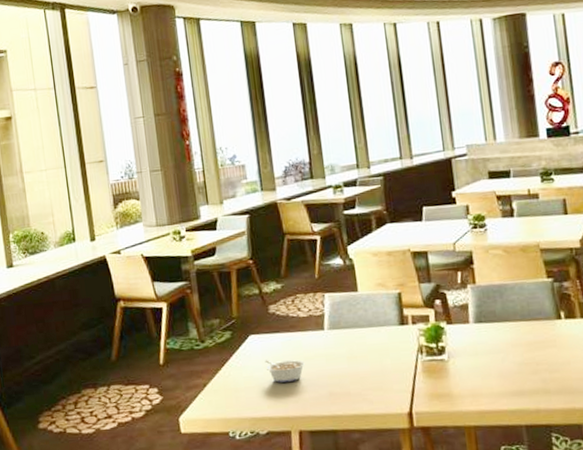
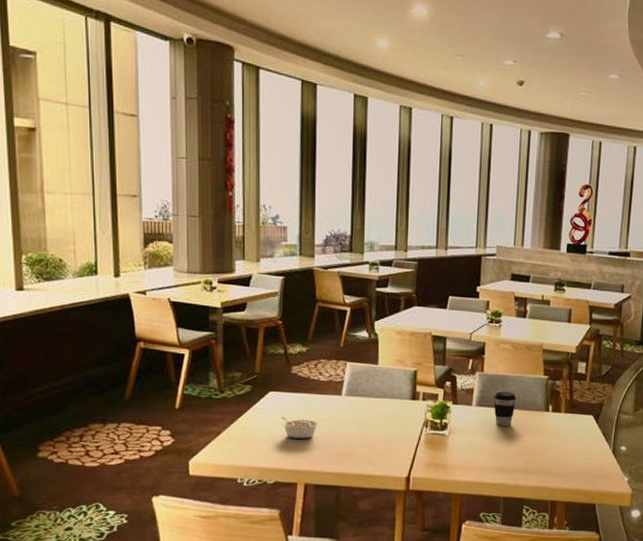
coffee cup: none [493,302,520,343] -> present [493,391,517,426]

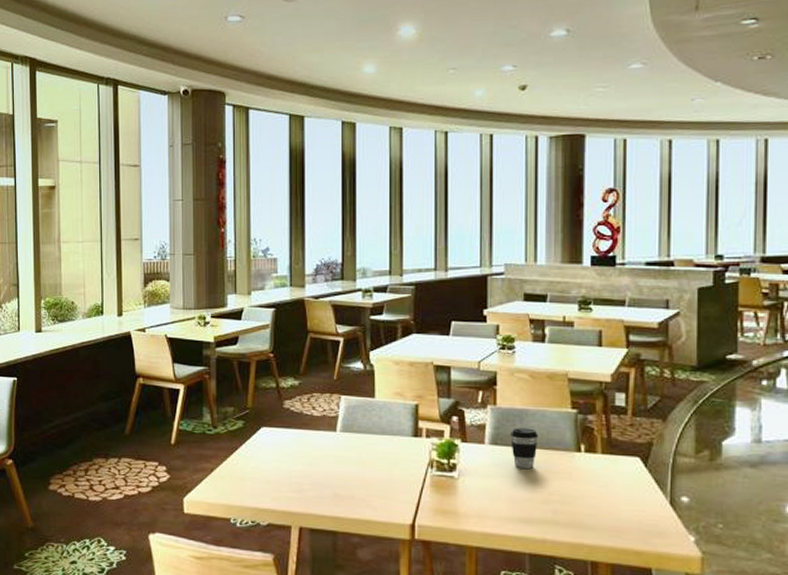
legume: present [281,416,320,439] -> none [273,453,314,478]

